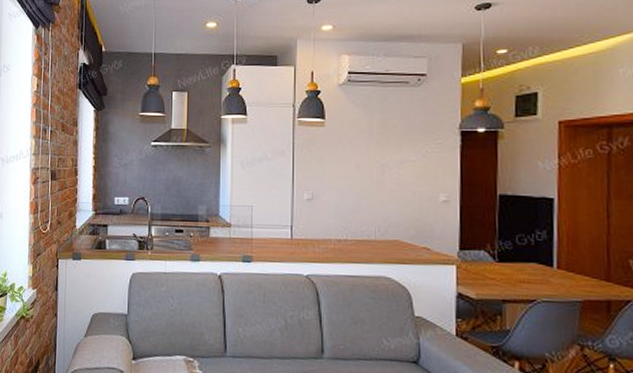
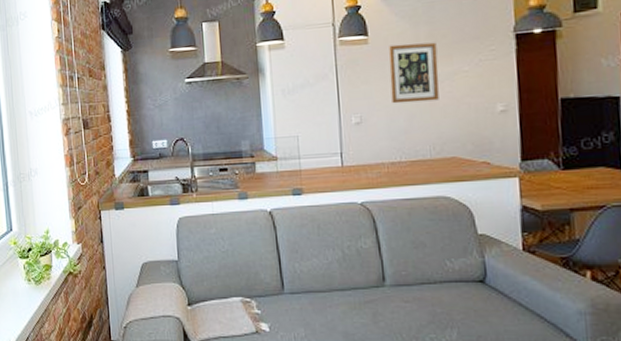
wall art: none [342,130,388,185] -> present [389,42,439,104]

